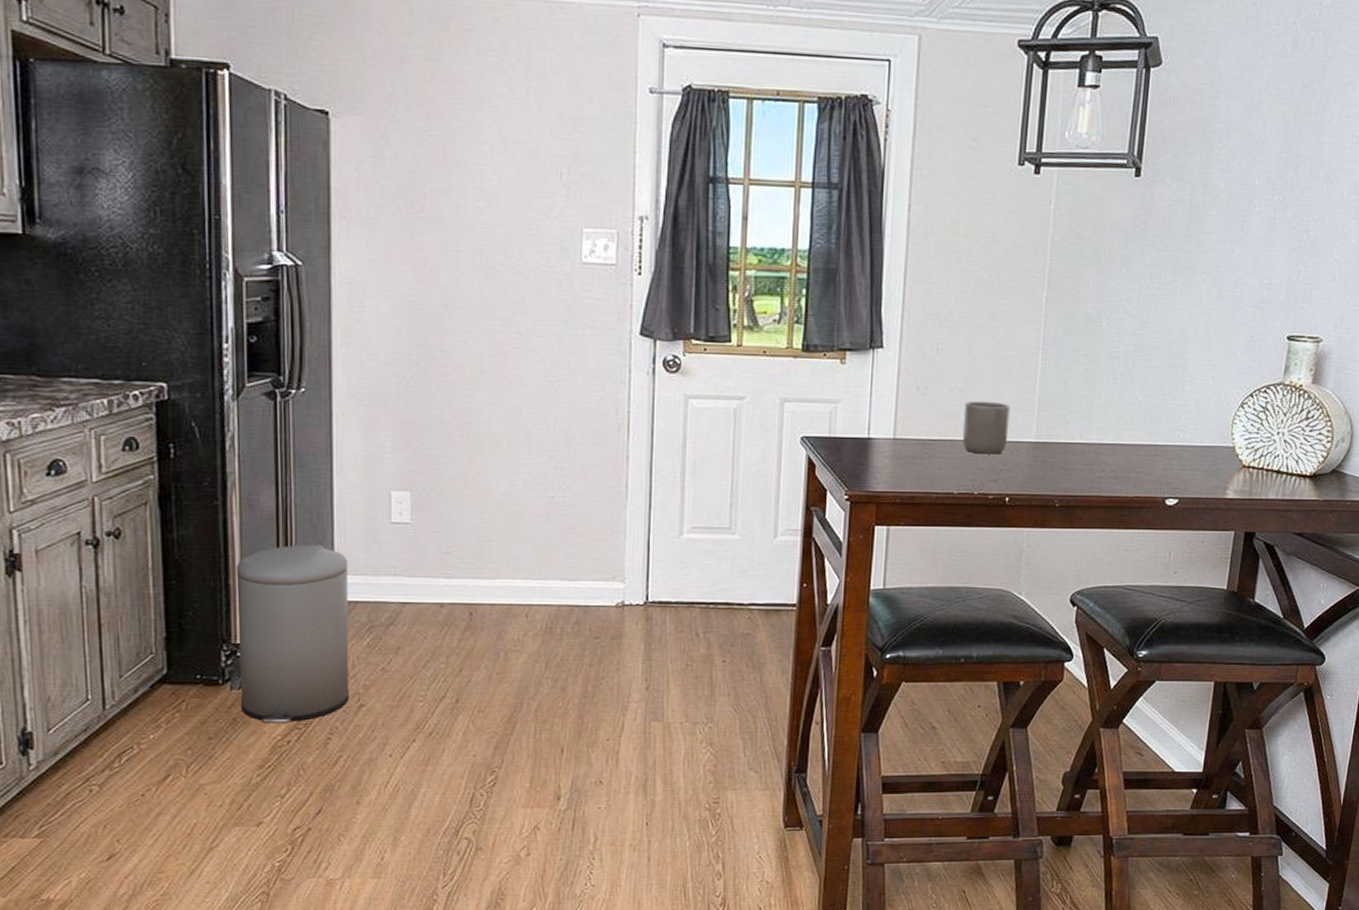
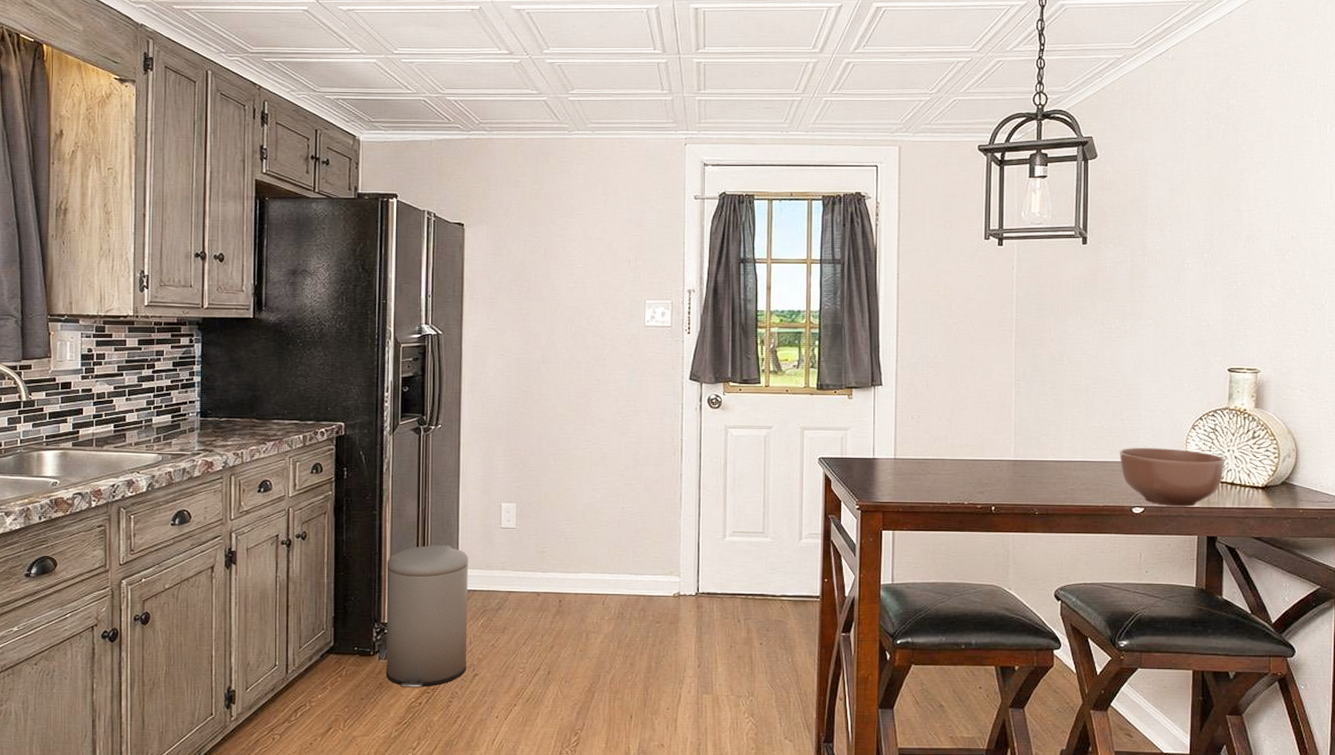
mug: present [962,401,1010,454] -> none [951,427,991,471]
bowl: none [1156,429,1274,498] -> present [1119,448,1225,507]

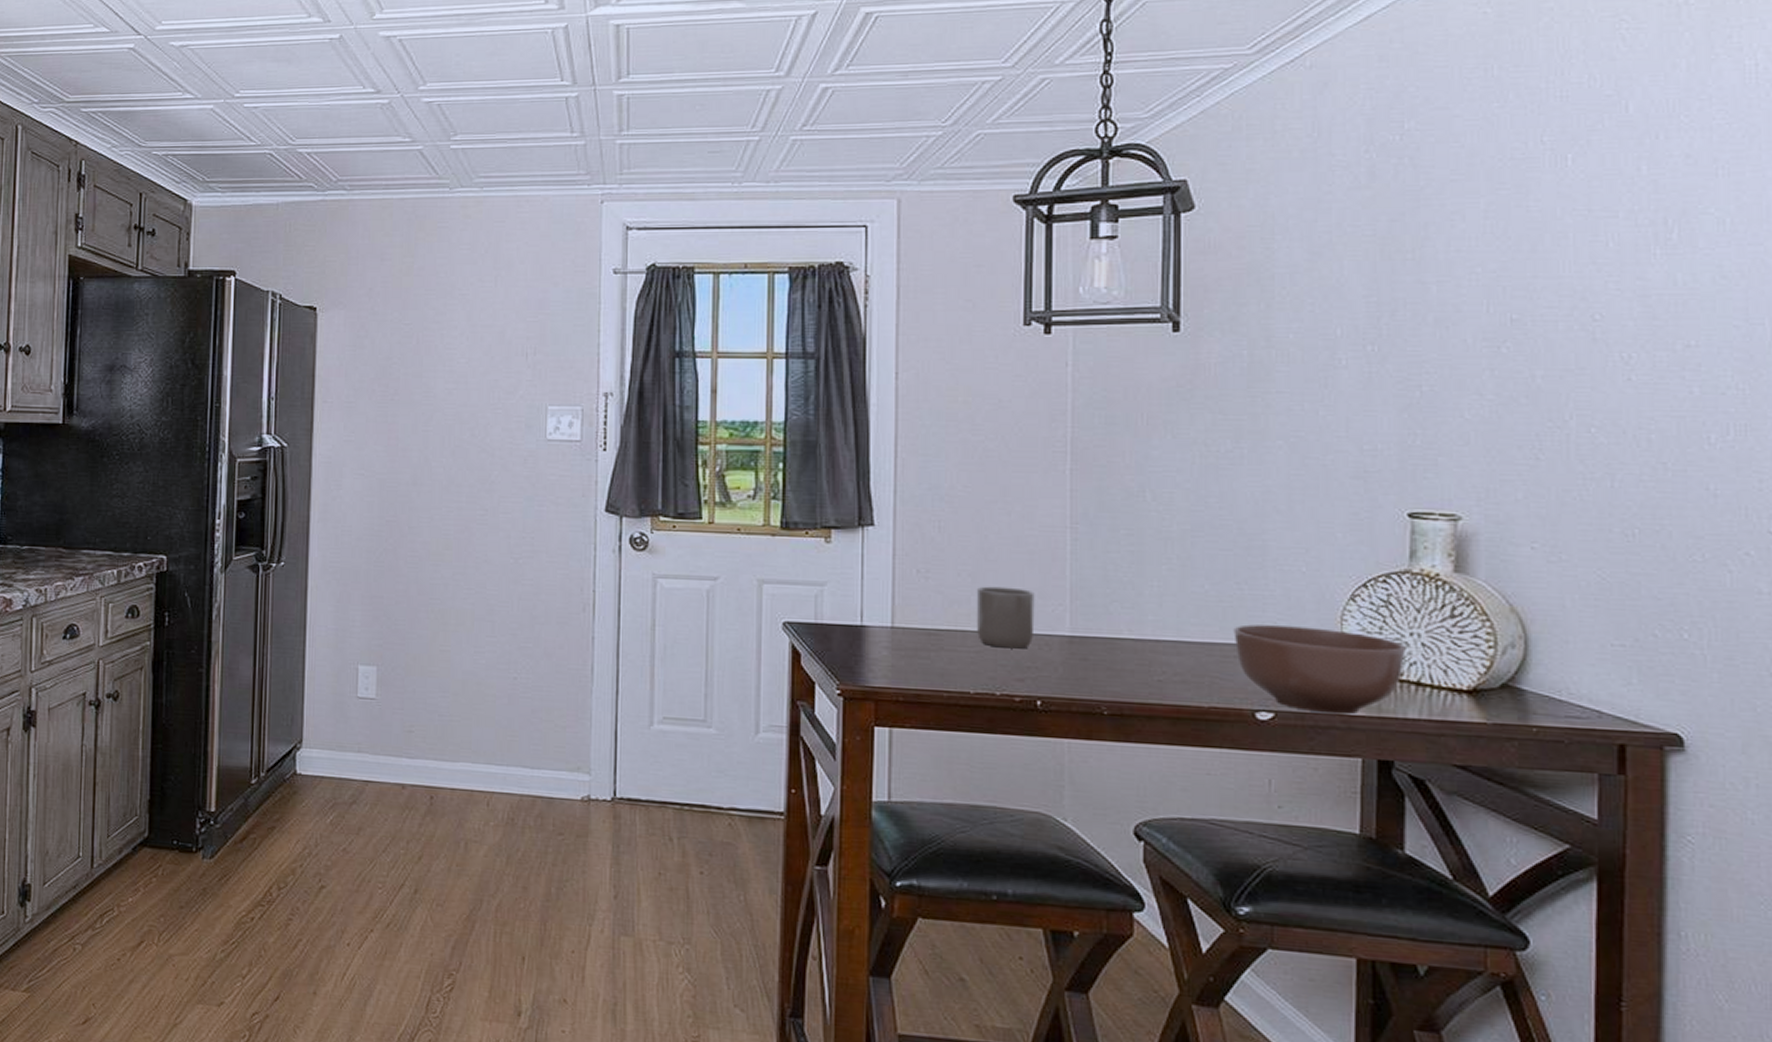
pedal bin: present [385,545,468,688] -> none [210,715,315,899]
mug: none [951,427,991,471] -> present [976,586,1035,649]

